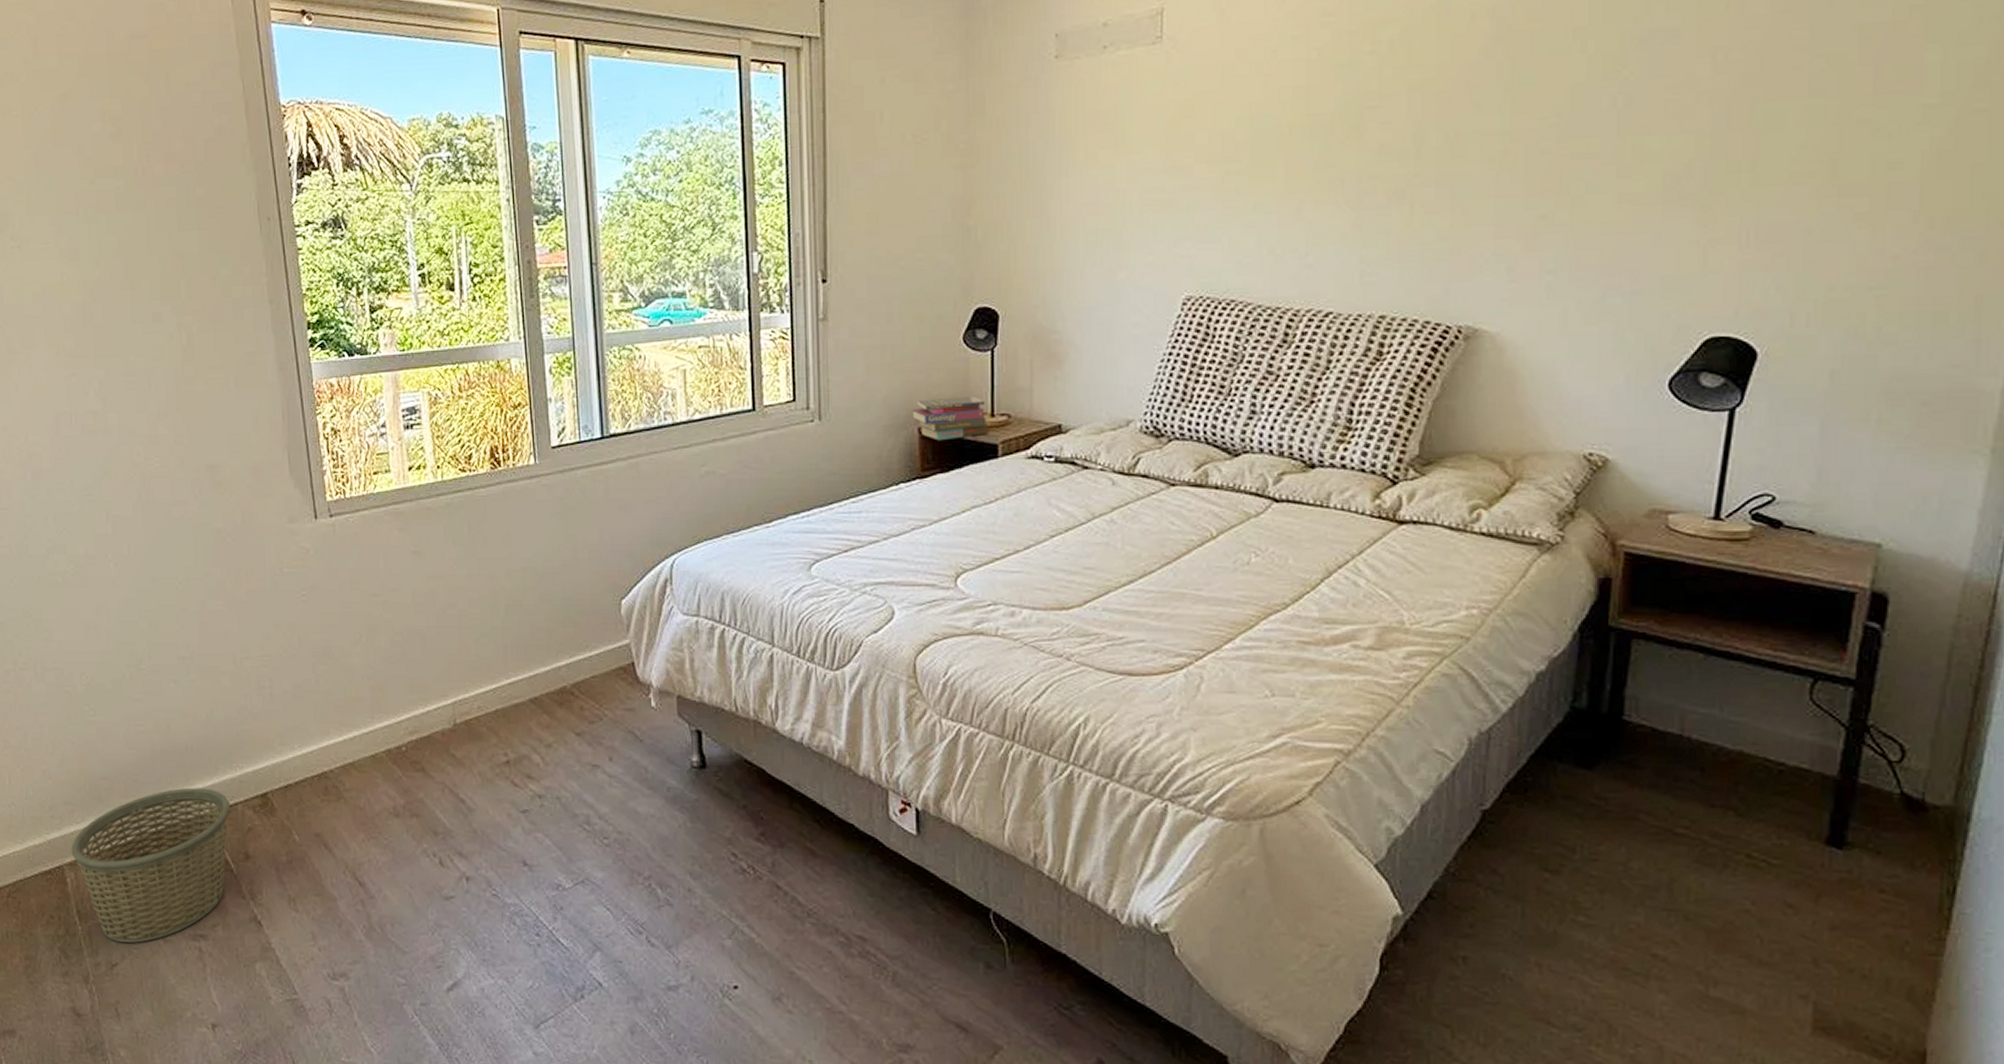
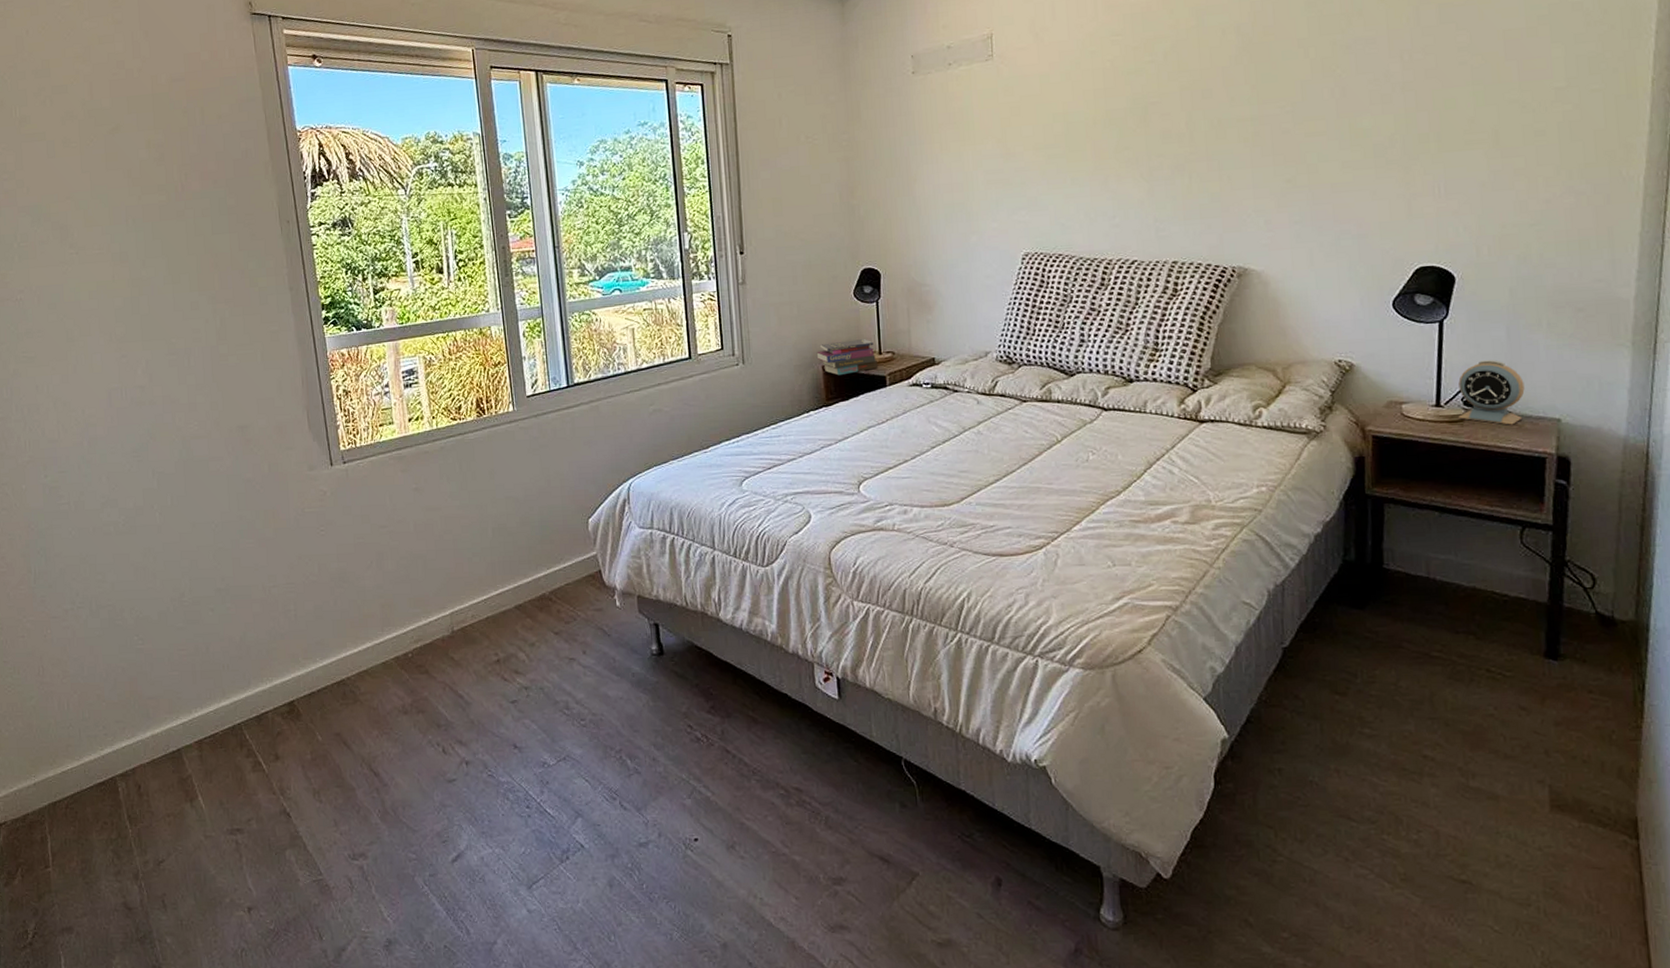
basket: present [71,787,230,944] -> none [122,700,262,842]
alarm clock: none [1743,463,1837,548] -> present [1458,360,1525,425]

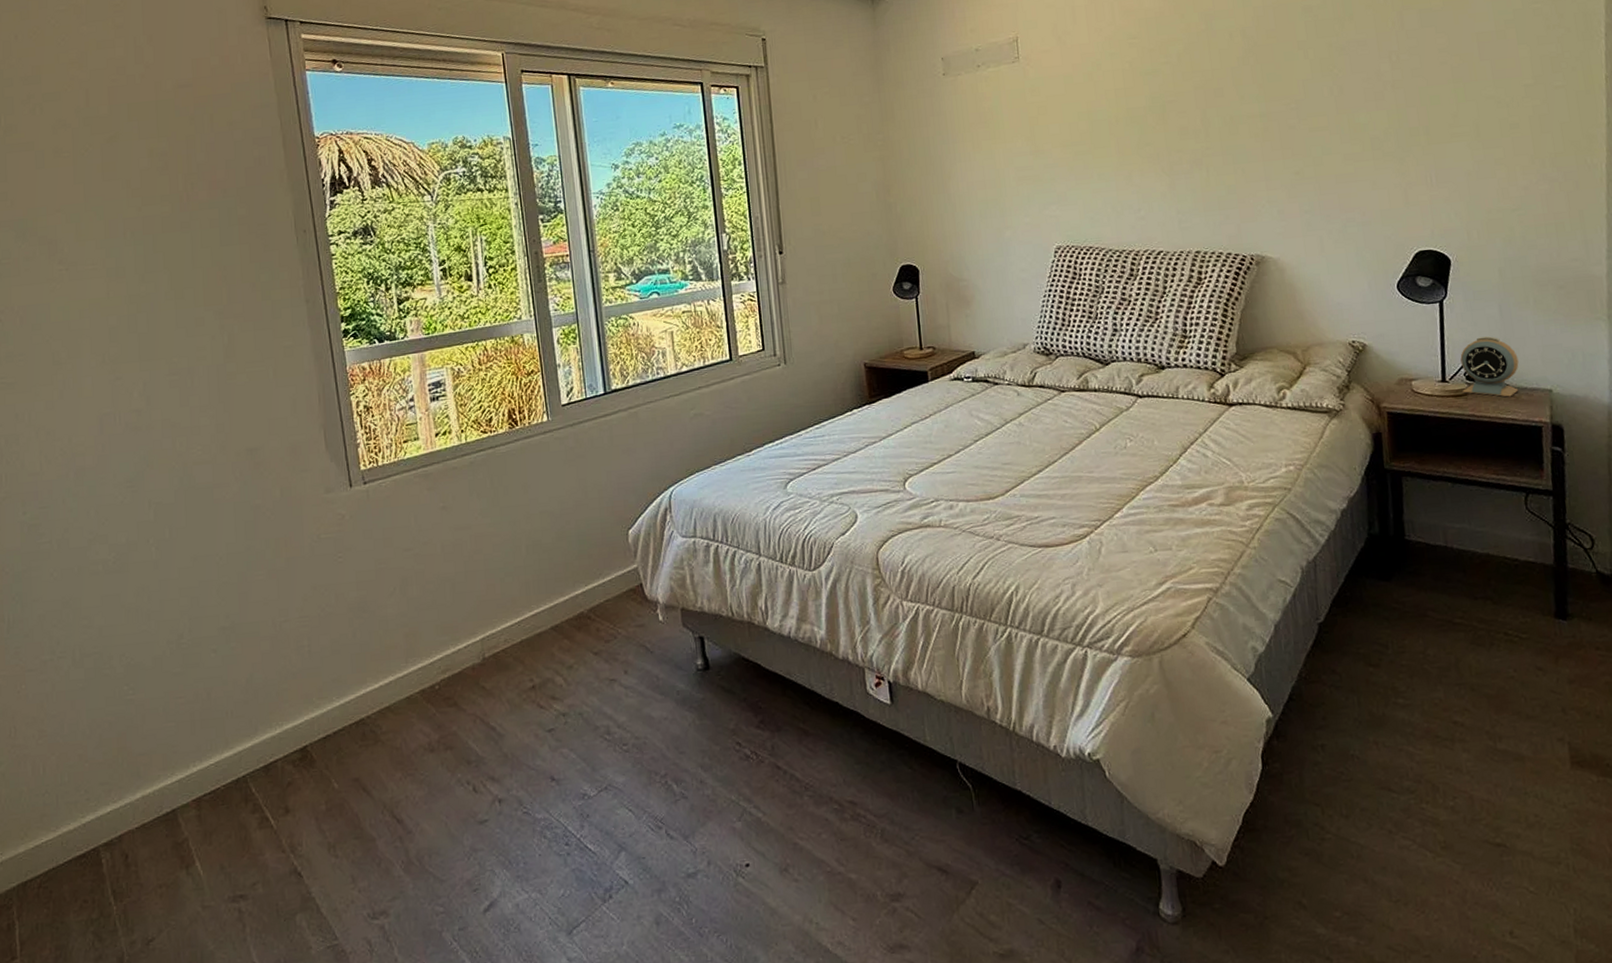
books: present [816,339,878,376] -> none [858,335,919,373]

